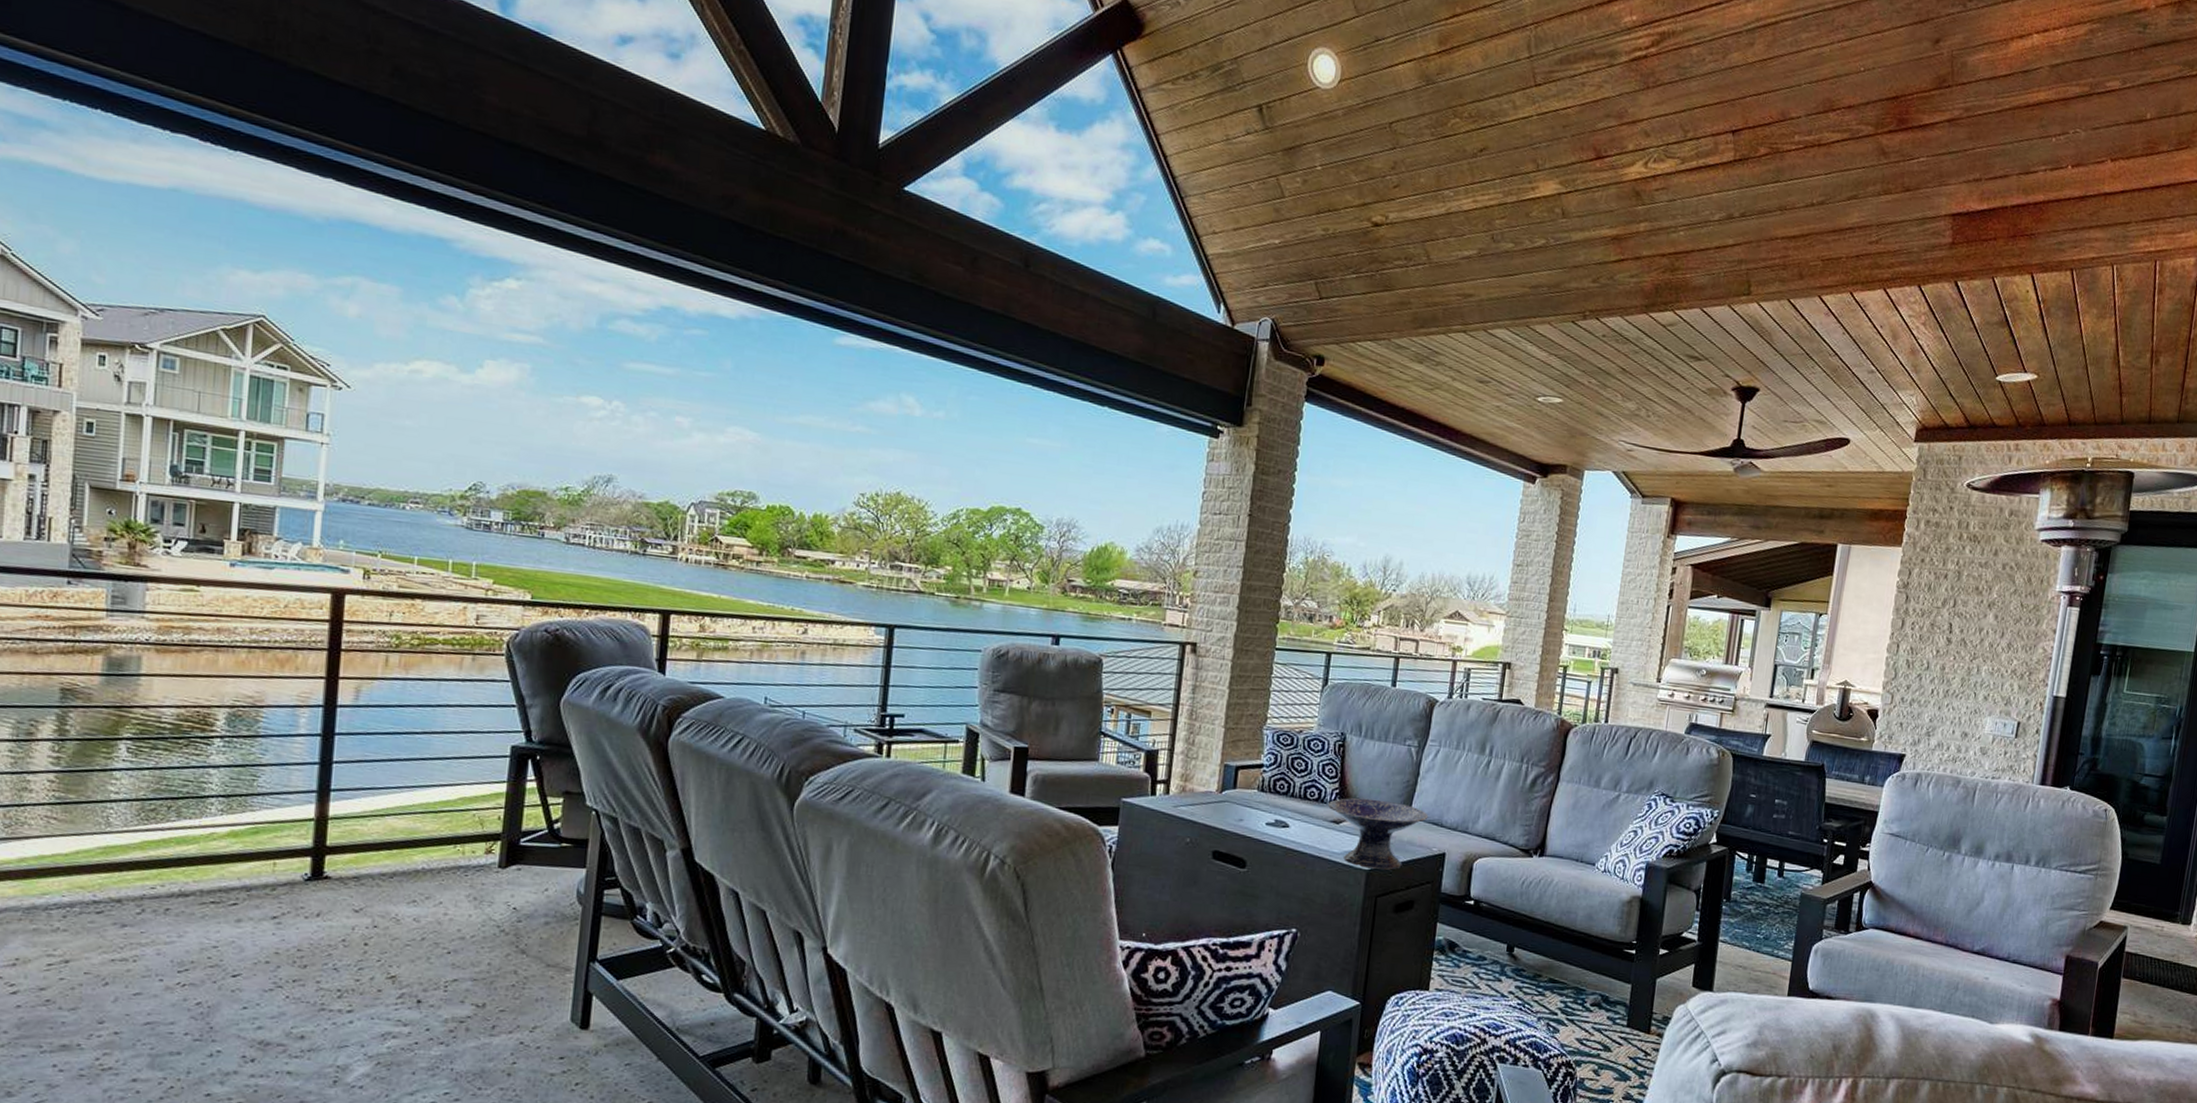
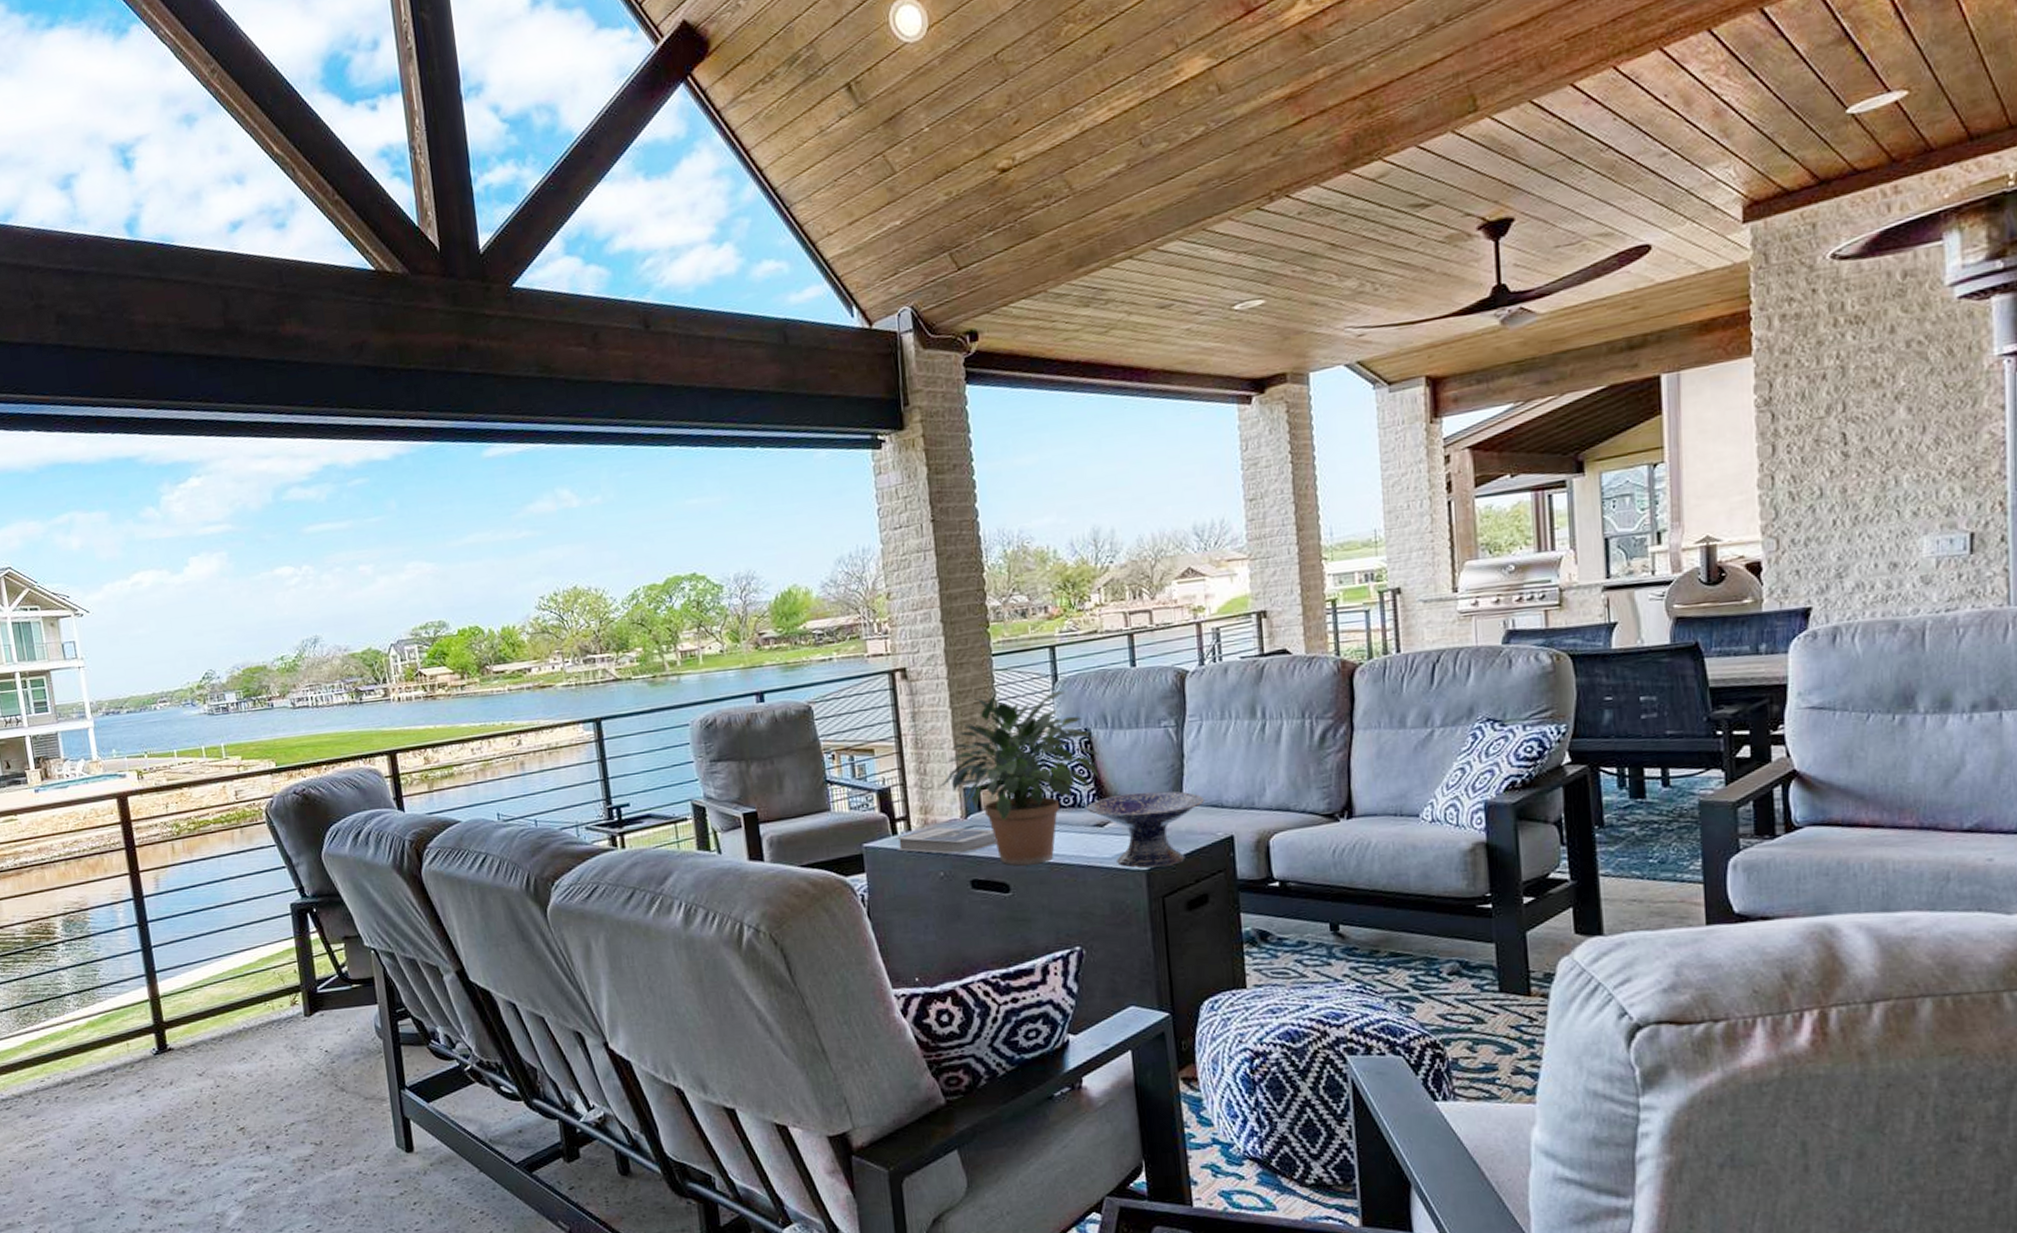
hardback book: none [1152,795,1244,826] -> present [896,827,998,855]
potted plant: none [1204,682,1352,848] -> present [940,690,1103,866]

